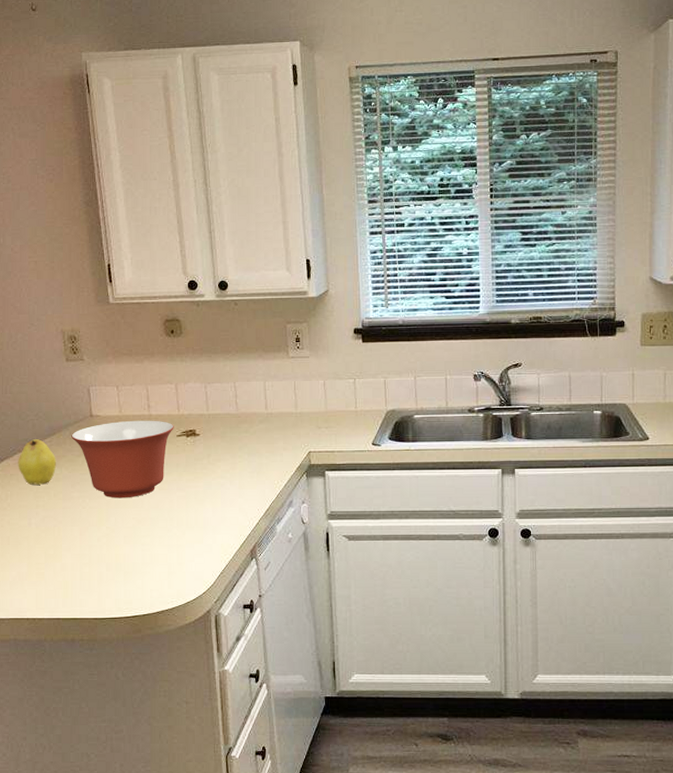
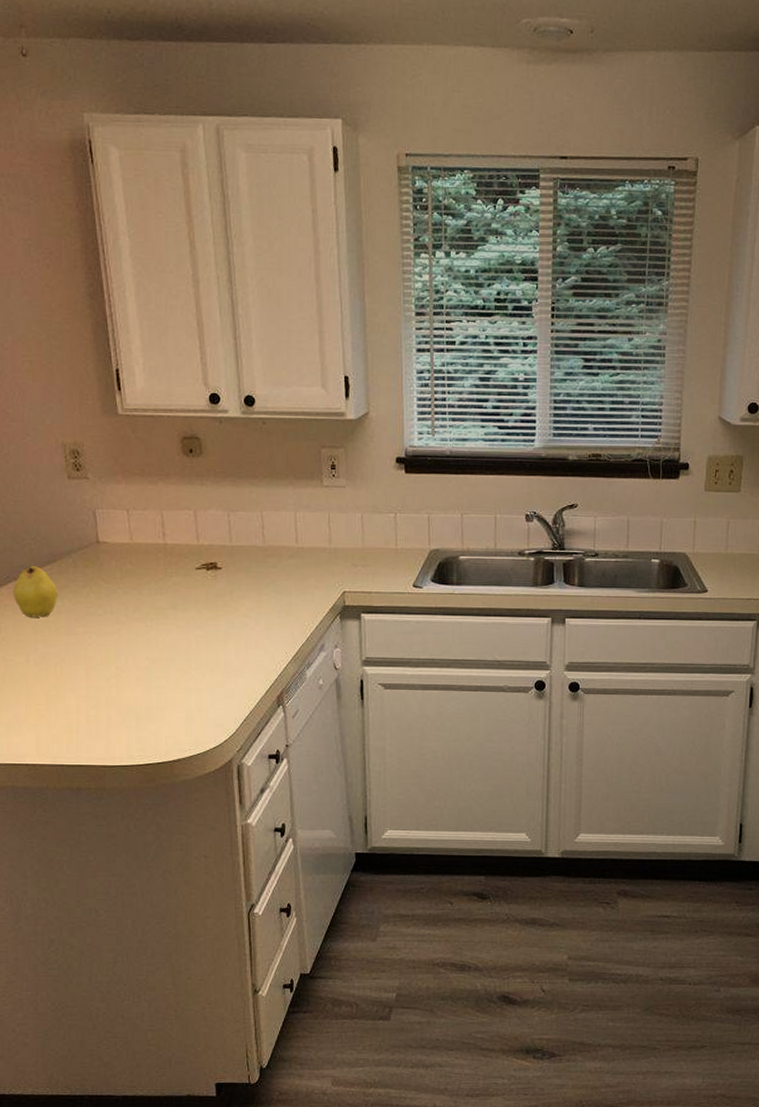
mixing bowl: present [71,420,174,499] -> none [74,549,193,636]

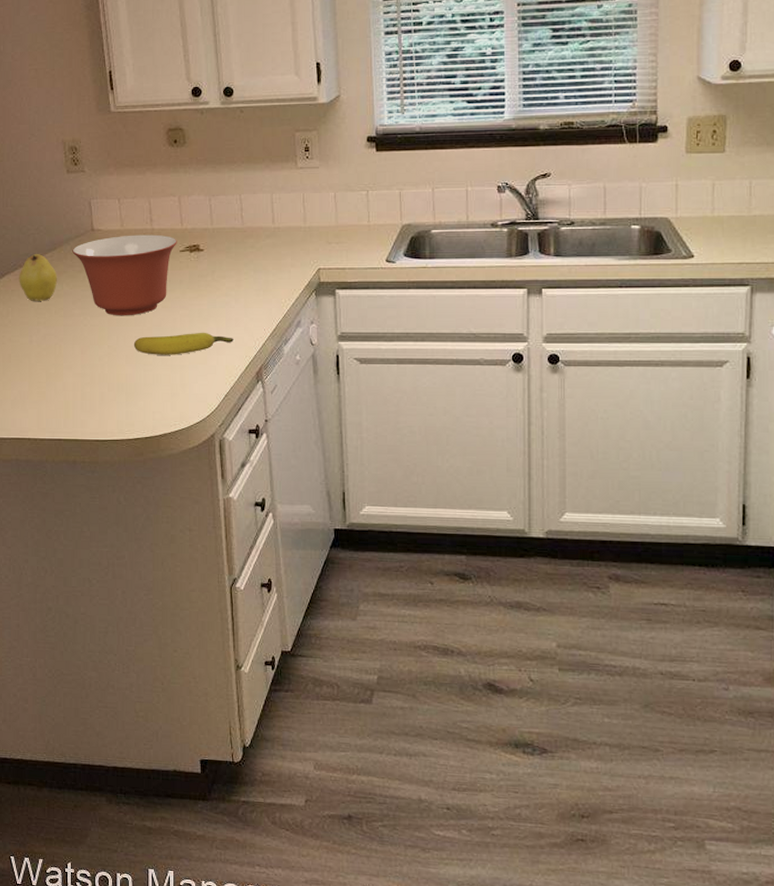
mixing bowl: none [74,549,193,636] -> present [72,234,177,316]
banana: none [144,654,253,678] -> present [133,332,234,355]

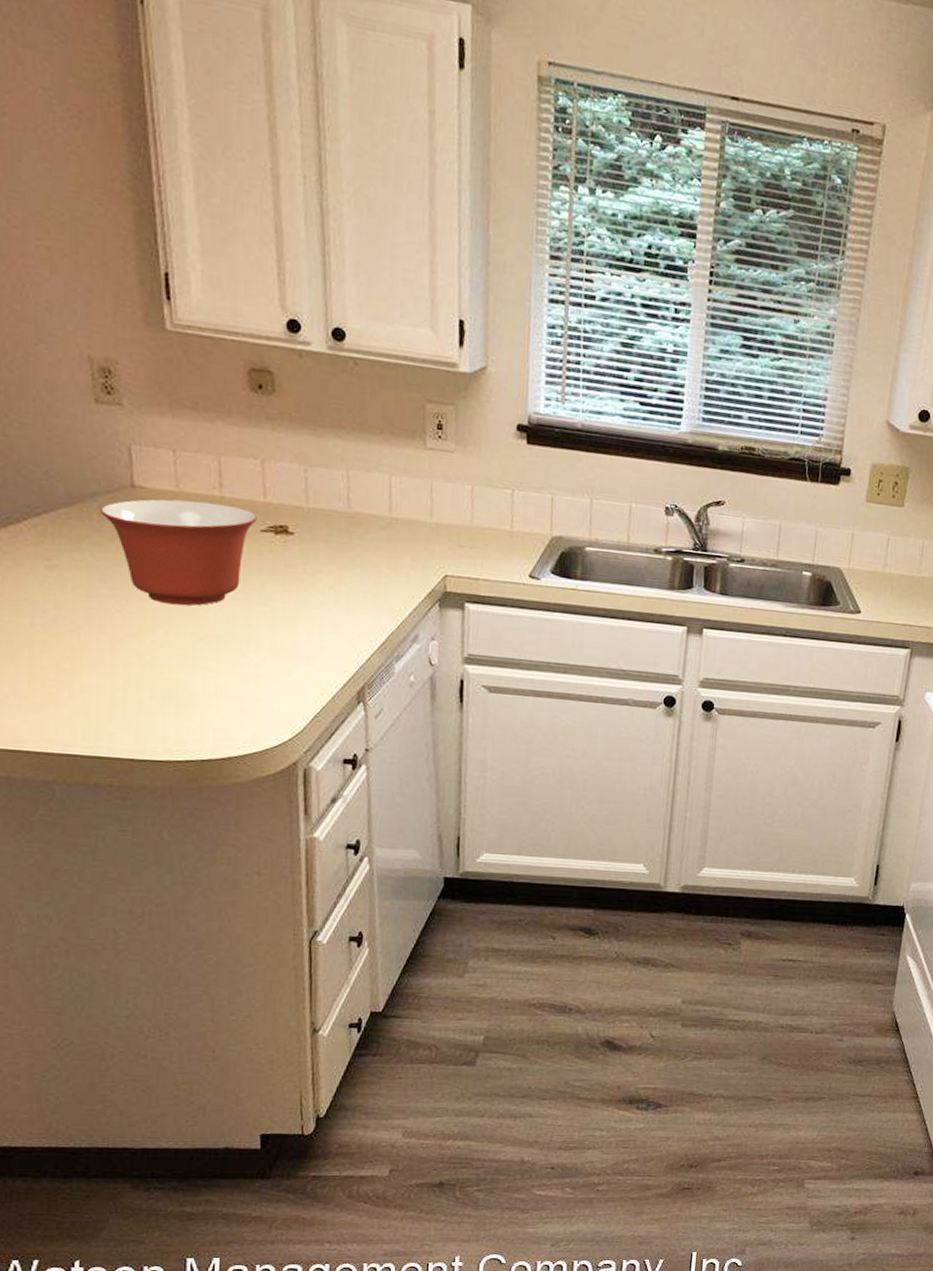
fruit: present [19,254,58,301] -> none [14,506,77,572]
banana: present [133,332,234,355] -> none [188,634,329,662]

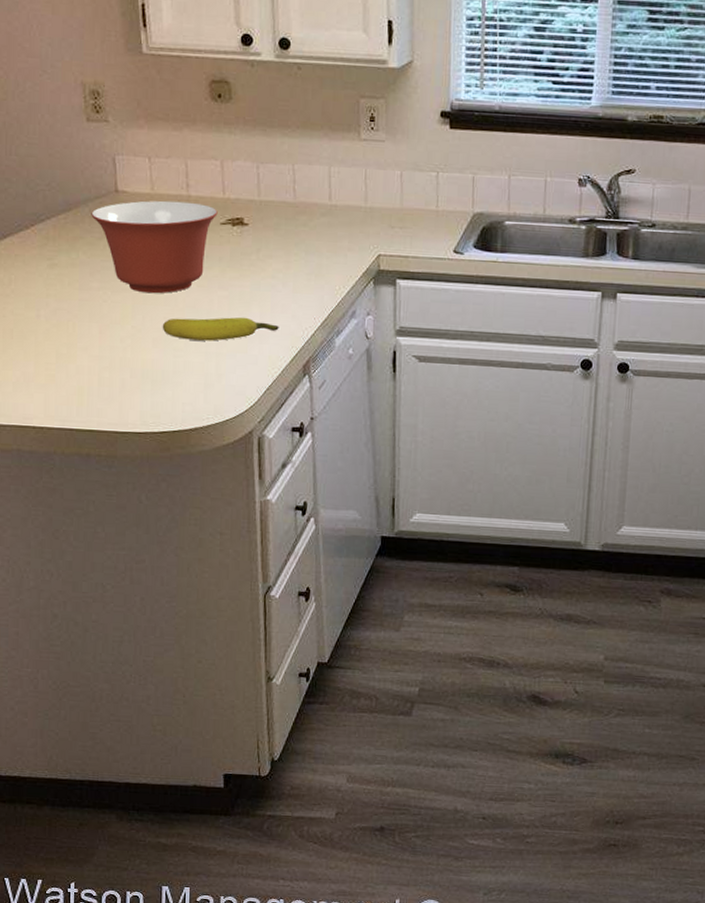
banana: none [188,634,329,662] -> present [162,317,279,341]

